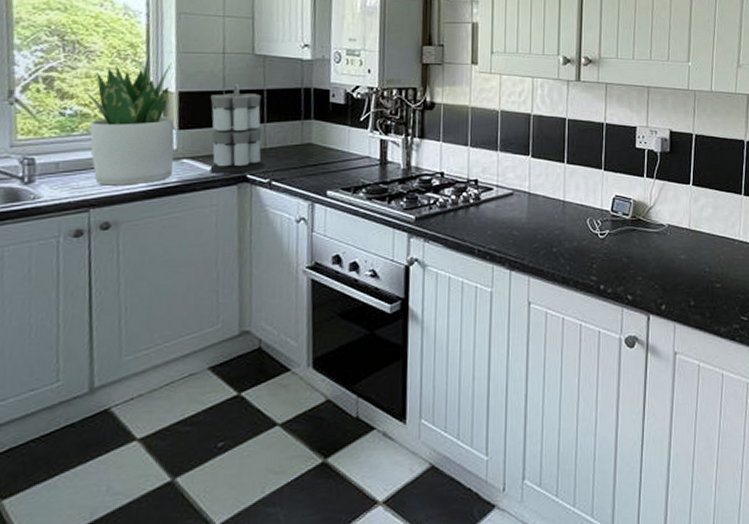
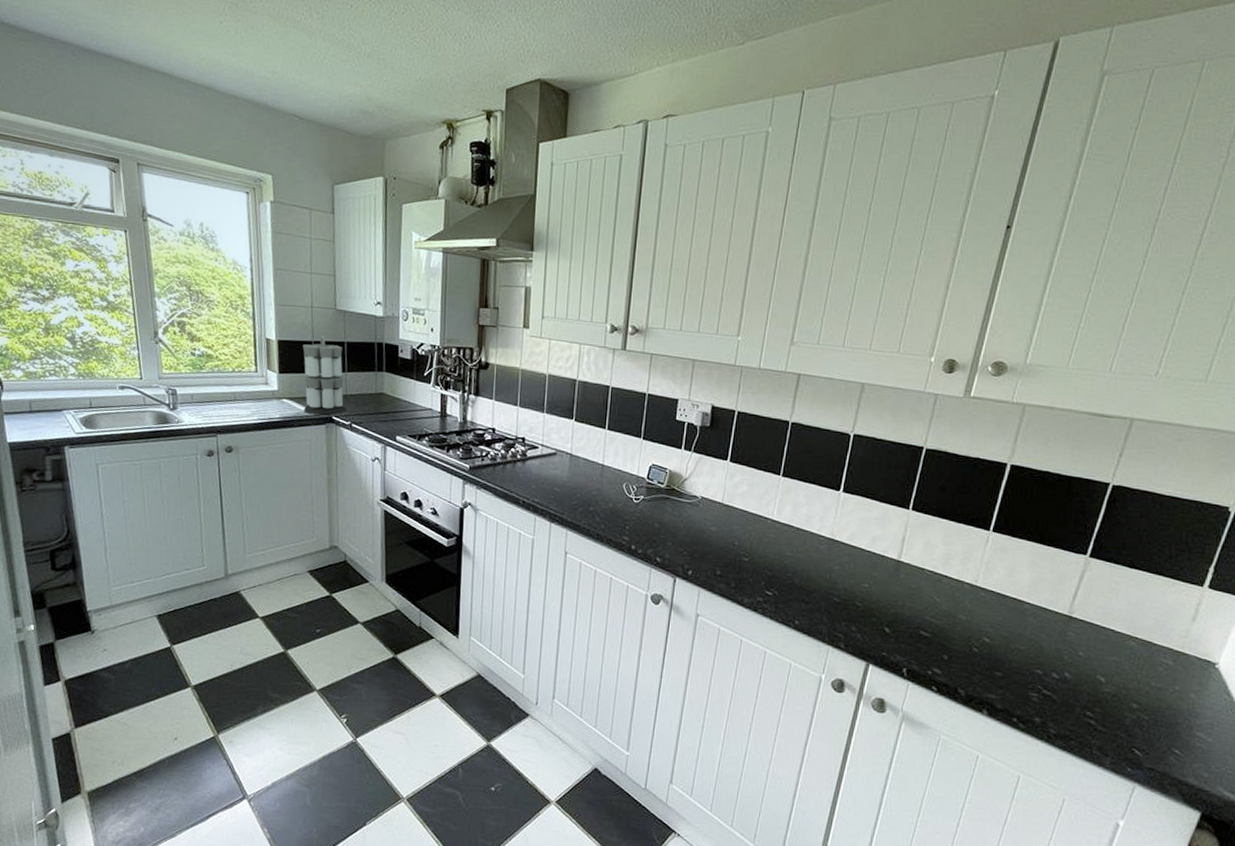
planter: present [84,60,175,186] -> none [207,311,277,418]

